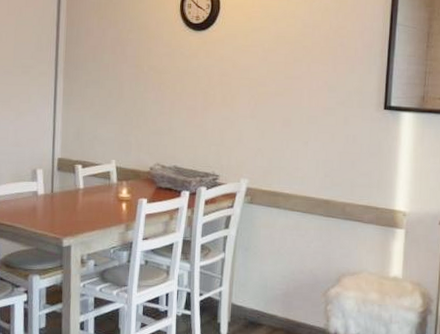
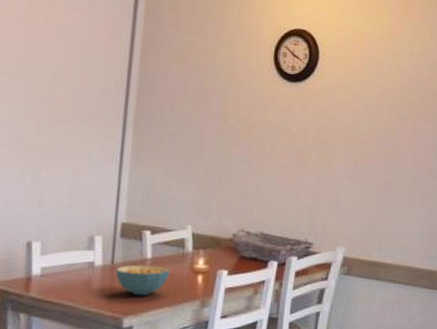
cereal bowl: none [55,194,100,221] -> present [116,264,171,296]

